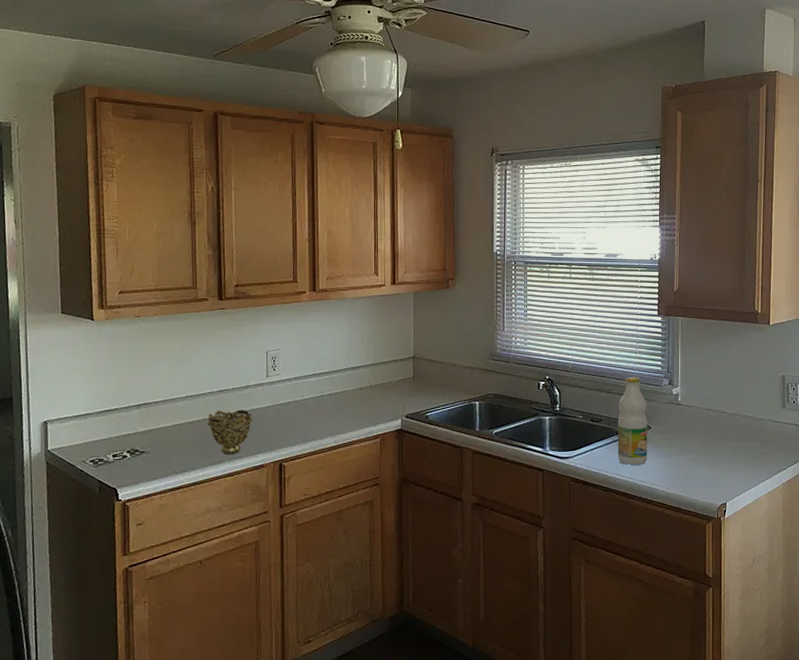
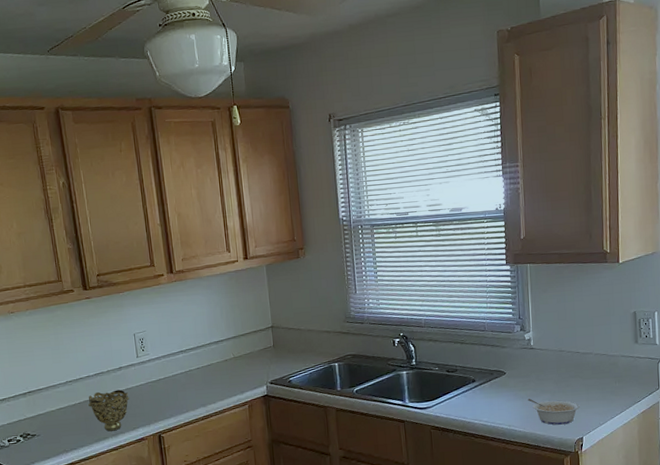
bottle: present [617,376,648,465] -> none [472,326,504,410]
legume: none [672,457,725,488] -> present [528,398,581,425]

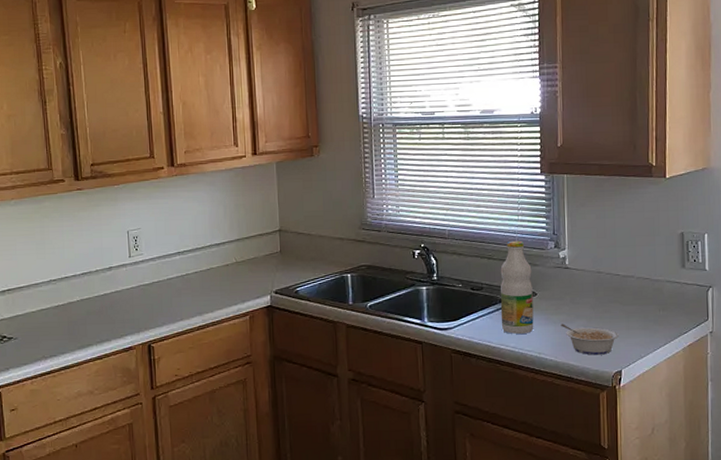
decorative bowl: present [88,389,129,432] -> none [73,292,118,338]
bottle: none [472,326,504,410] -> present [500,240,534,334]

